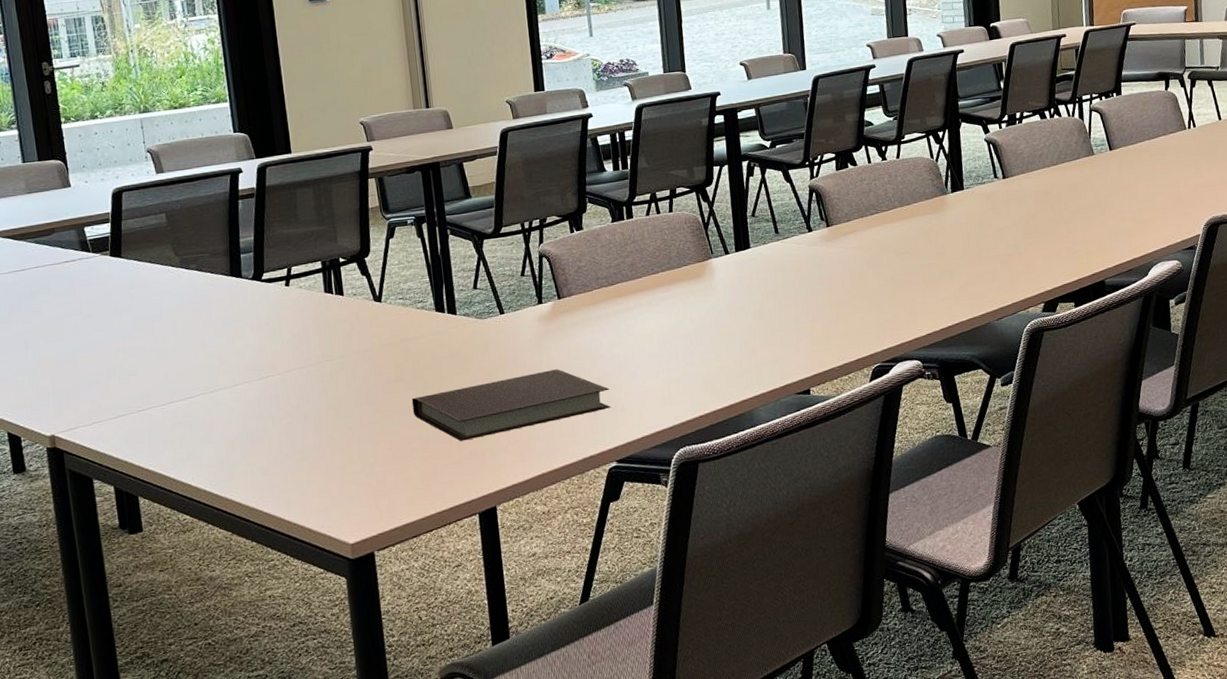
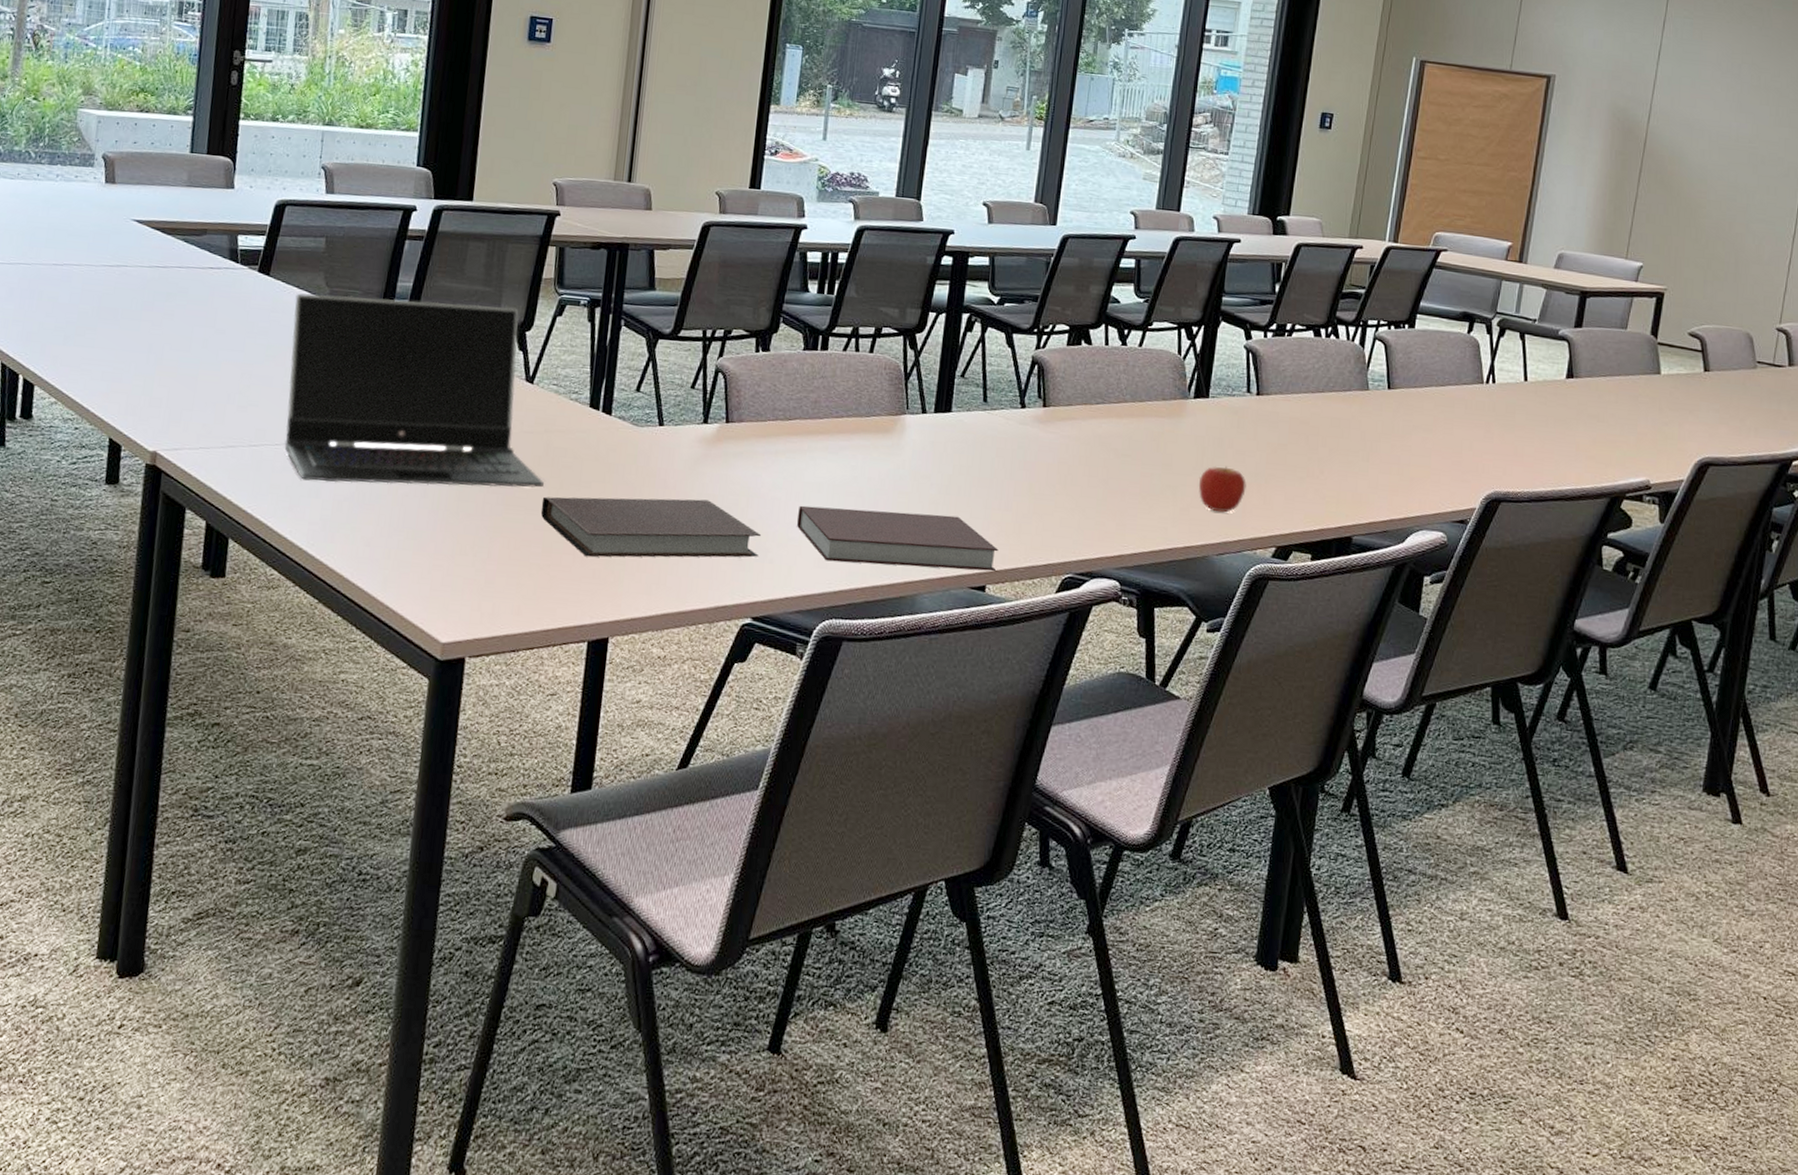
laptop computer: none [149,239,410,431] -> present [284,293,544,488]
notebook: none [637,335,815,398] -> present [796,505,998,572]
apple: none [969,243,1010,284] -> present [1198,465,1246,513]

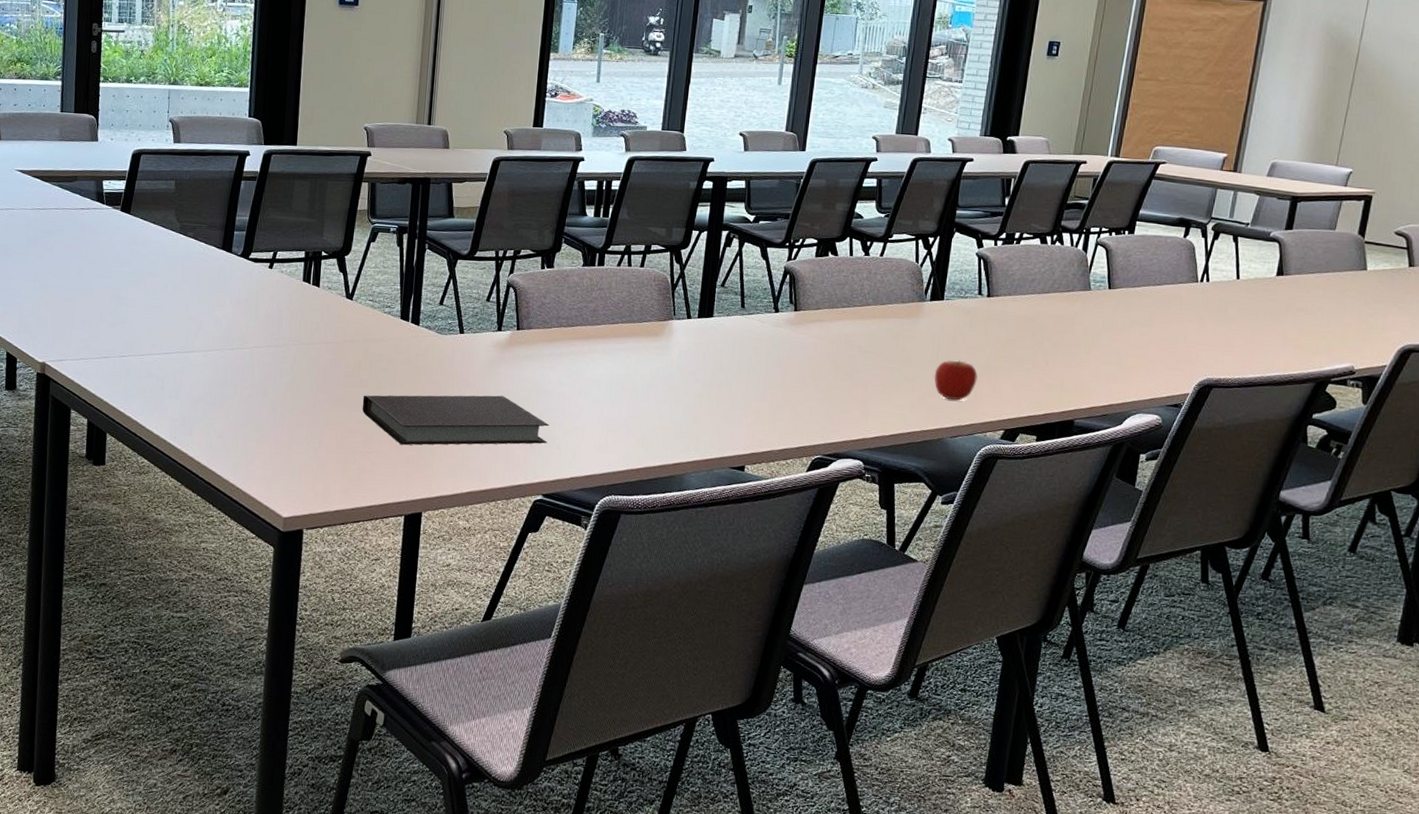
laptop computer: present [284,293,544,488] -> none [148,227,364,388]
notebook: present [796,505,998,572] -> none [579,399,756,454]

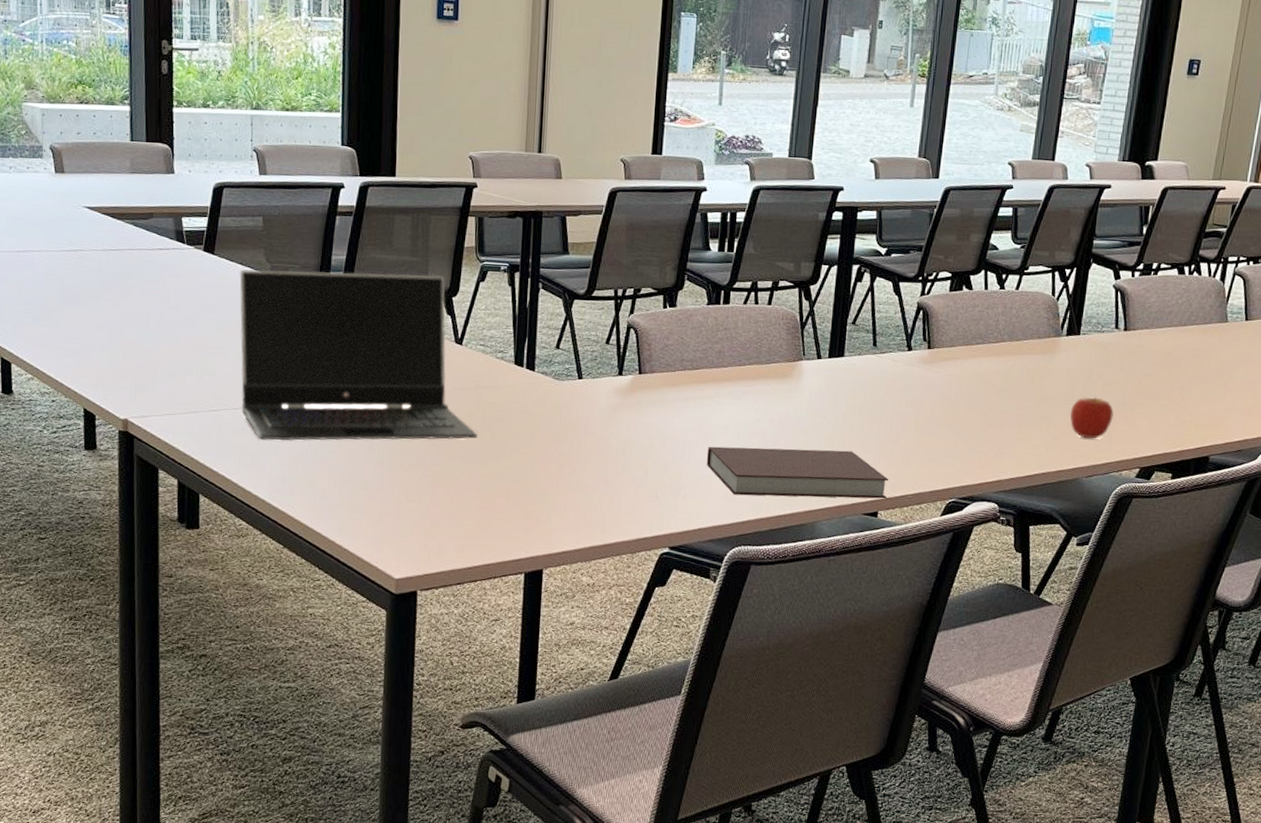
laptop computer: none [148,227,364,388] -> present [239,269,477,441]
notebook: present [362,395,550,445] -> none [476,444,675,499]
notebook: none [579,399,756,454] -> present [706,446,889,499]

